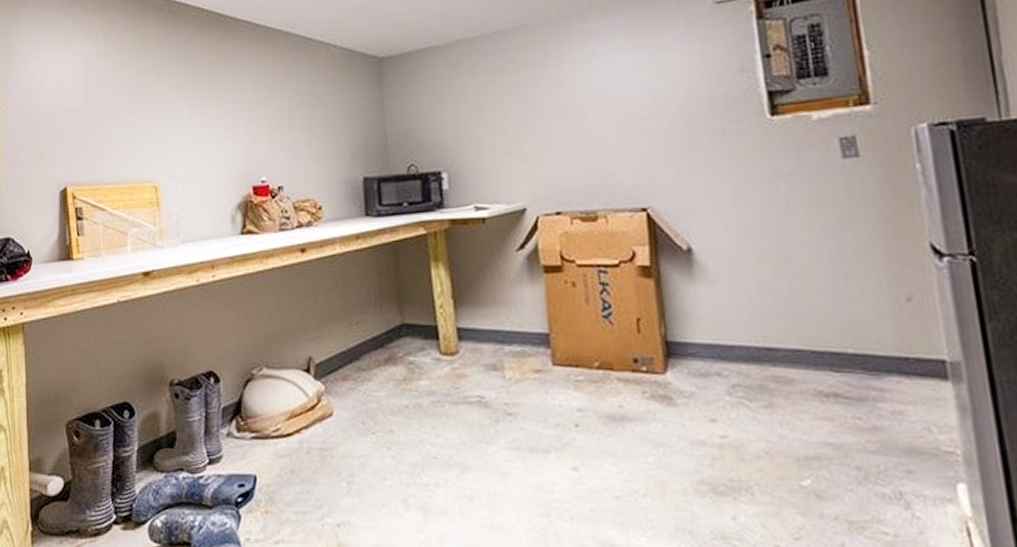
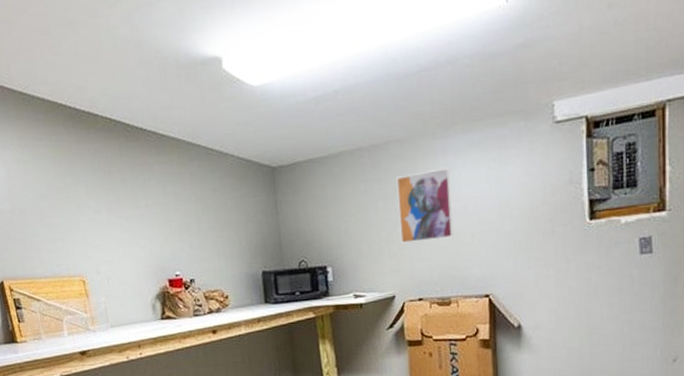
wall art: none [525,55,598,146] -> present [396,167,454,244]

